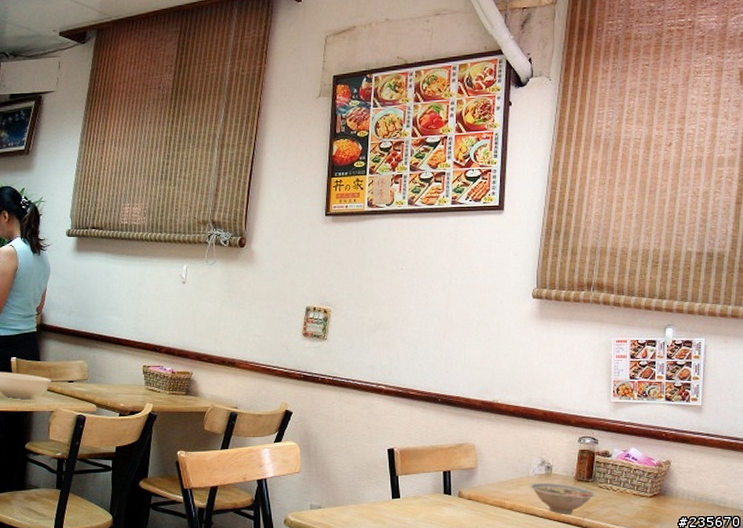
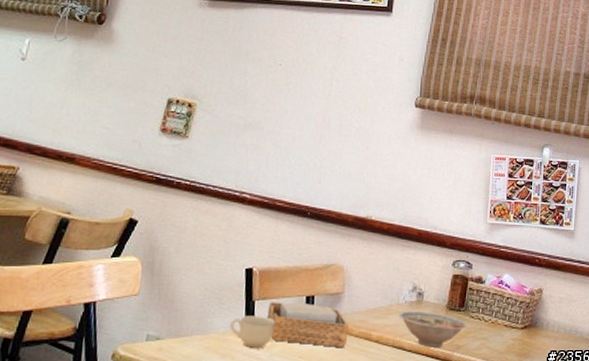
cup: none [379,488,418,515] -> present [230,316,276,348]
napkin holder: none [409,476,484,515] -> present [266,302,349,348]

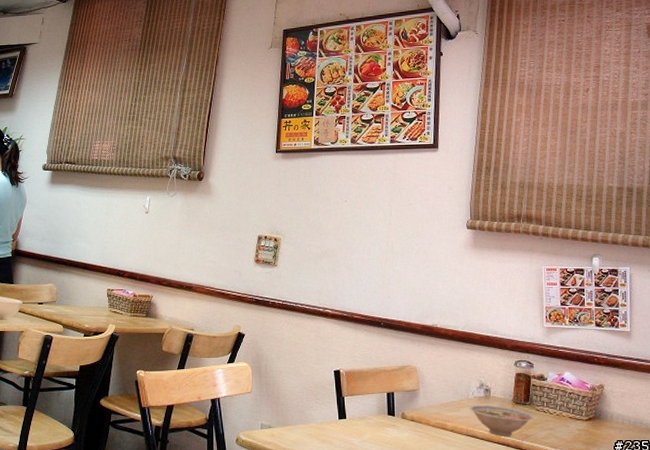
cup: present [230,316,276,348] -> none [326,409,363,435]
napkin holder: present [266,302,349,348] -> none [355,398,426,436]

